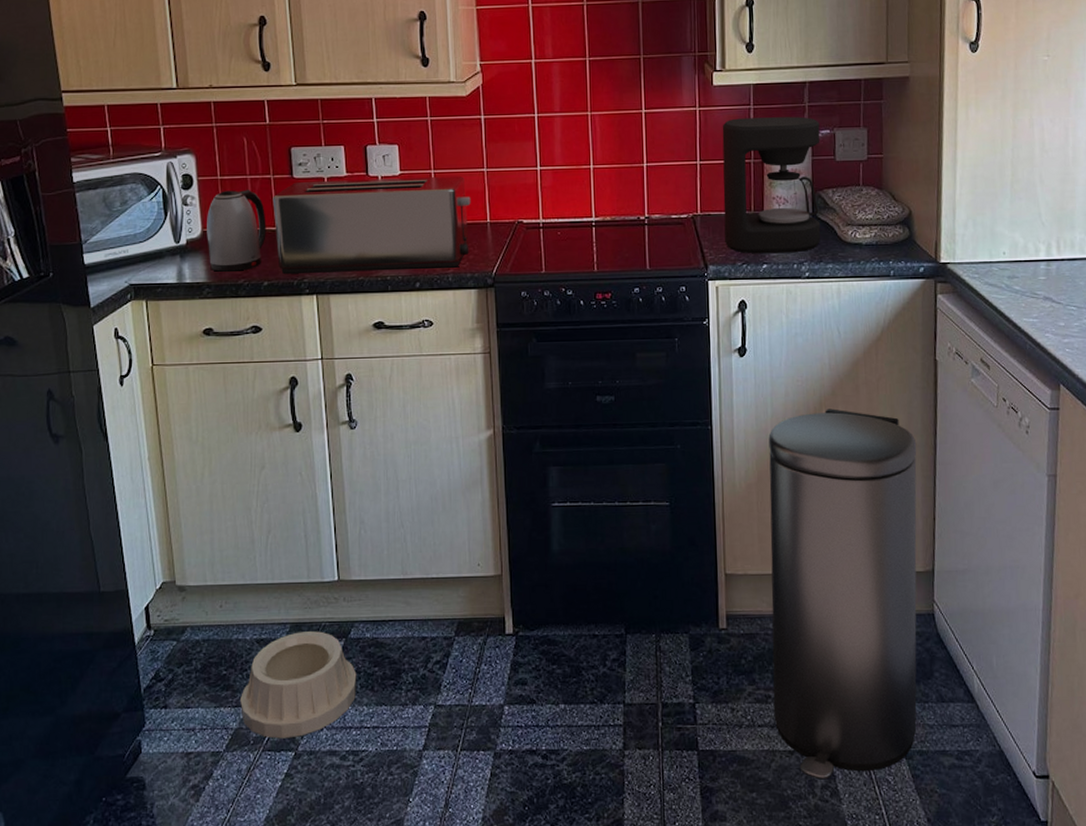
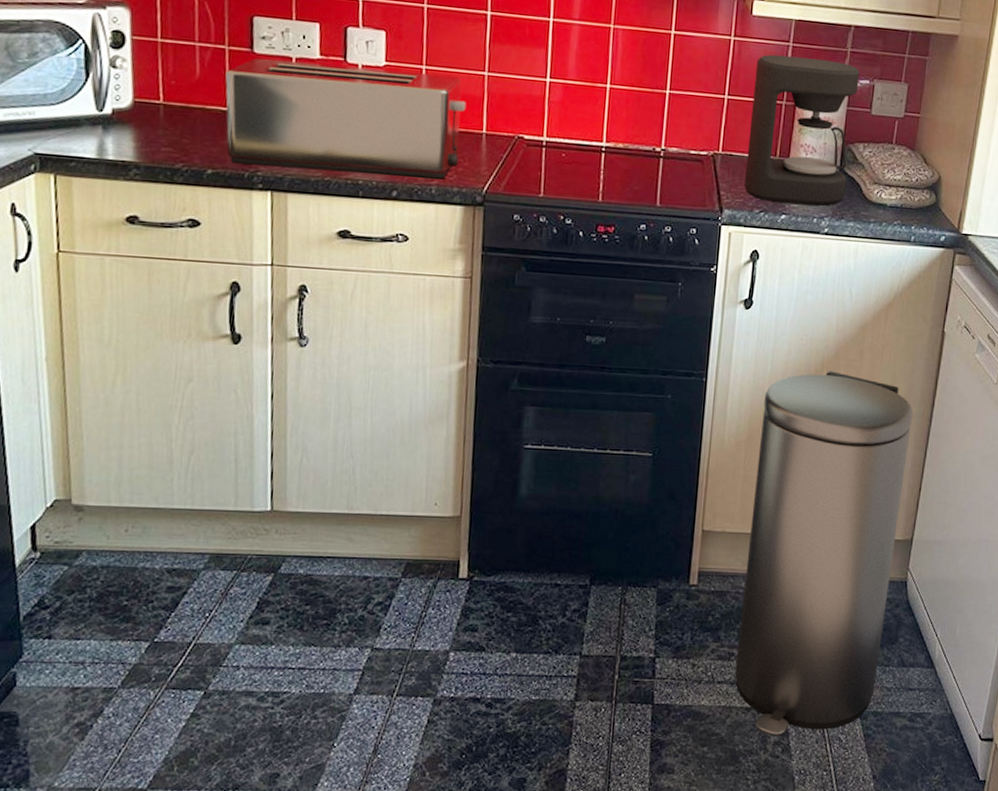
kettle: present [207,189,266,272] -> none [138,56,216,154]
pet bowl: present [240,631,357,739] -> none [142,563,285,677]

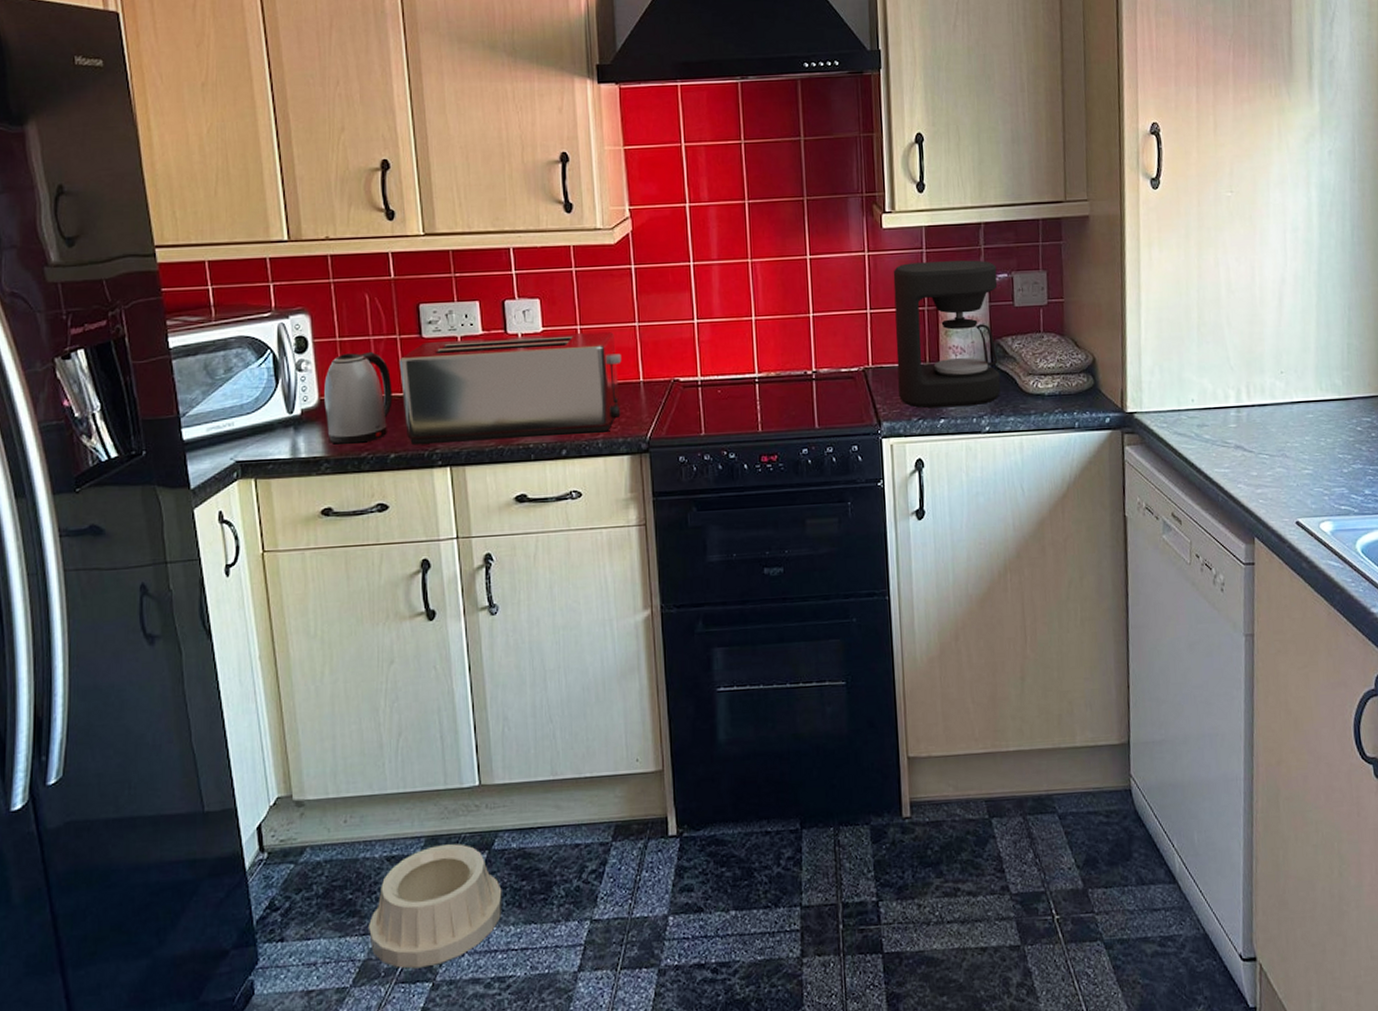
kettle: none [138,56,216,154] -> present [324,351,392,444]
pet bowl: none [142,563,285,677] -> present [369,844,502,969]
pedal bin: present [734,371,914,736] -> none [950,572,1117,978]

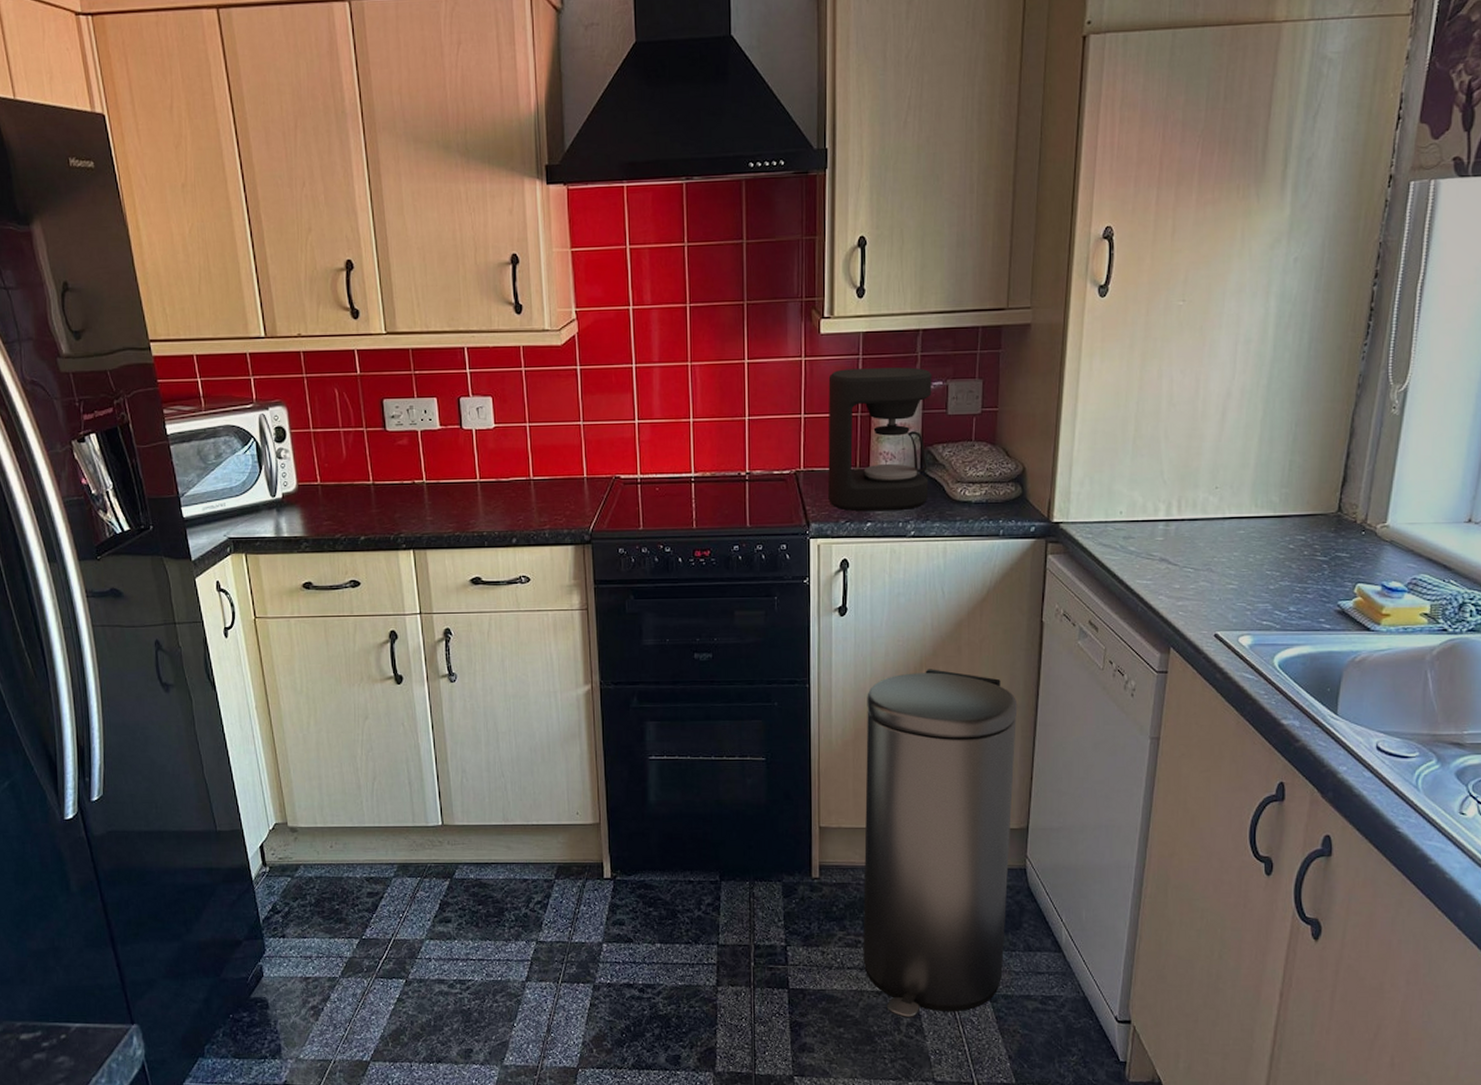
kettle: present [324,351,392,444] -> none [301,442,361,526]
pet bowl: present [369,844,502,969] -> none [353,871,463,967]
toaster: present [399,331,622,446] -> none [366,429,567,530]
pedal bin: none [950,572,1117,978] -> present [863,669,1018,1018]

